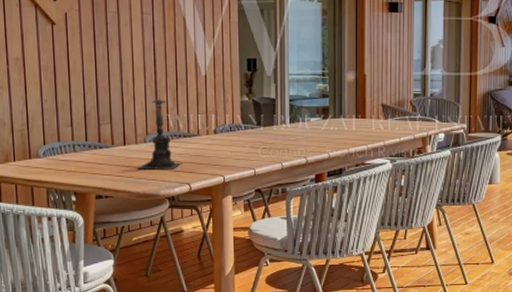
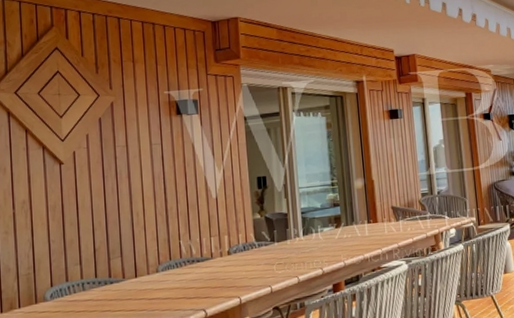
candle holder: present [137,89,182,169] -> none [150,217,197,301]

